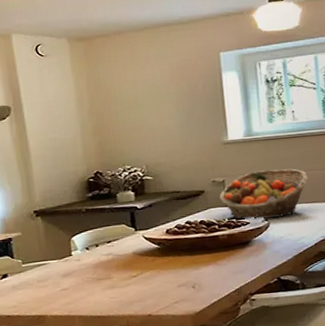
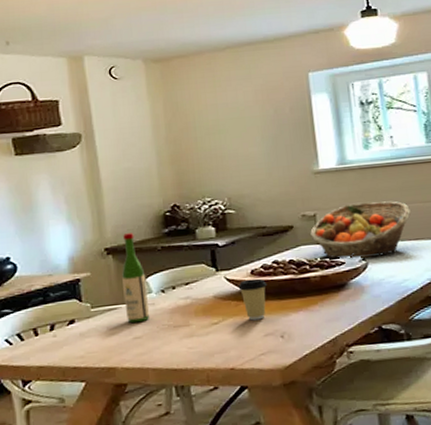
wine bottle: none [50,197,76,277] -> present [122,233,150,324]
coffee cup: none [155,237,181,274] -> present [238,278,268,321]

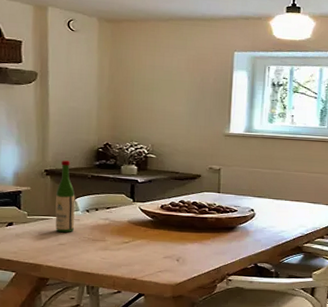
coffee cup: present [238,278,268,321] -> none [149,212,173,245]
fruit basket: present [310,201,411,259] -> none [213,165,297,210]

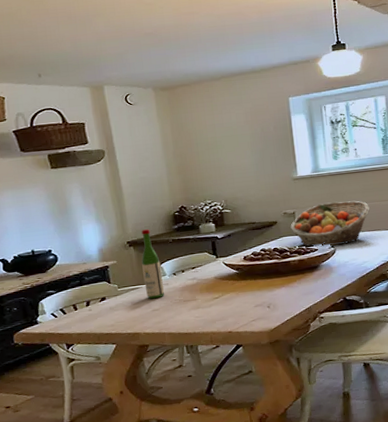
fruit basket: none [213,165,297,210] -> present [290,200,370,247]

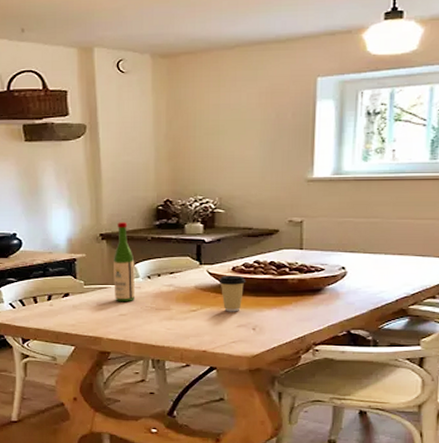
coffee cup: none [234,263,257,295] -> present [218,275,247,312]
fruit basket: present [290,200,370,247] -> none [295,213,400,267]

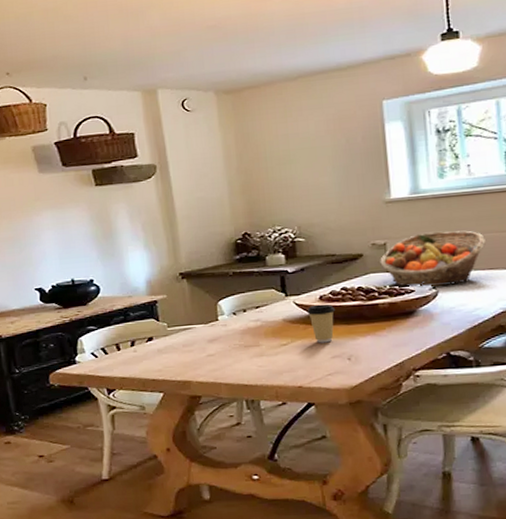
wine bottle: present [114,222,136,302] -> none [196,259,223,342]
fruit basket: none [295,213,400,267] -> present [380,230,486,288]

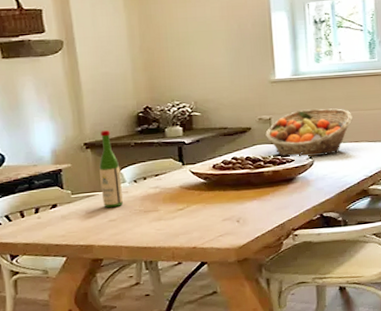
wine bottle: none [196,259,223,342] -> present [99,130,124,208]
coffee cup: present [307,304,336,343] -> none [201,172,227,208]

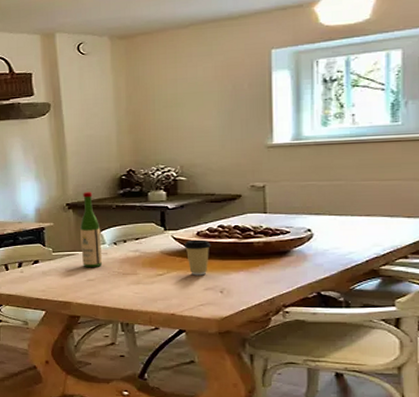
coffee cup: none [201,172,227,208] -> present [184,239,212,276]
fruit basket: present [265,108,353,157] -> none [258,177,365,229]

